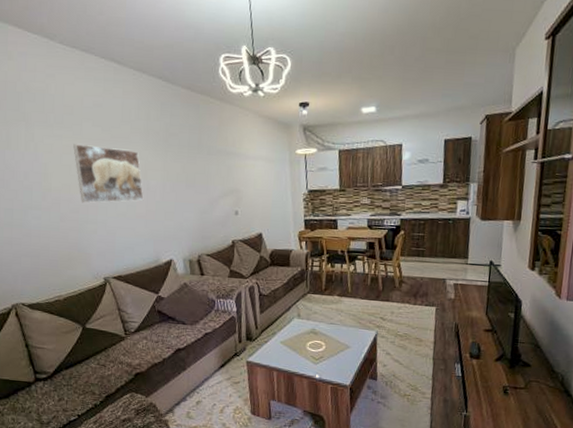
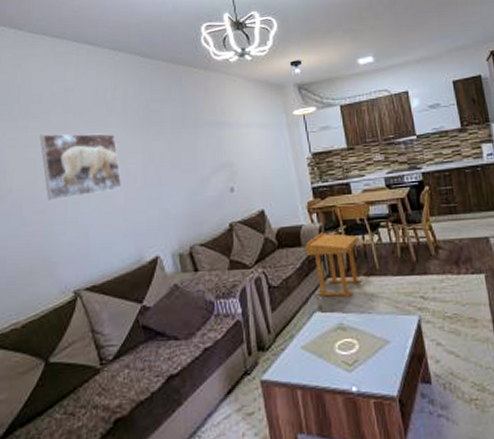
side table: none [292,258,338,310] -> present [305,232,361,297]

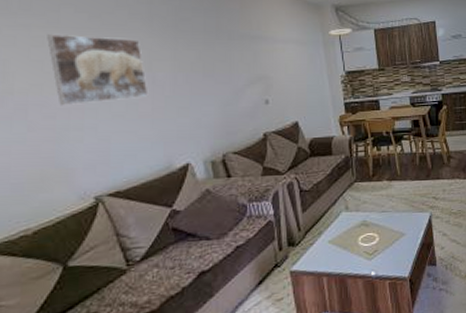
side table: present [305,232,361,297] -> none [335,143,384,199]

